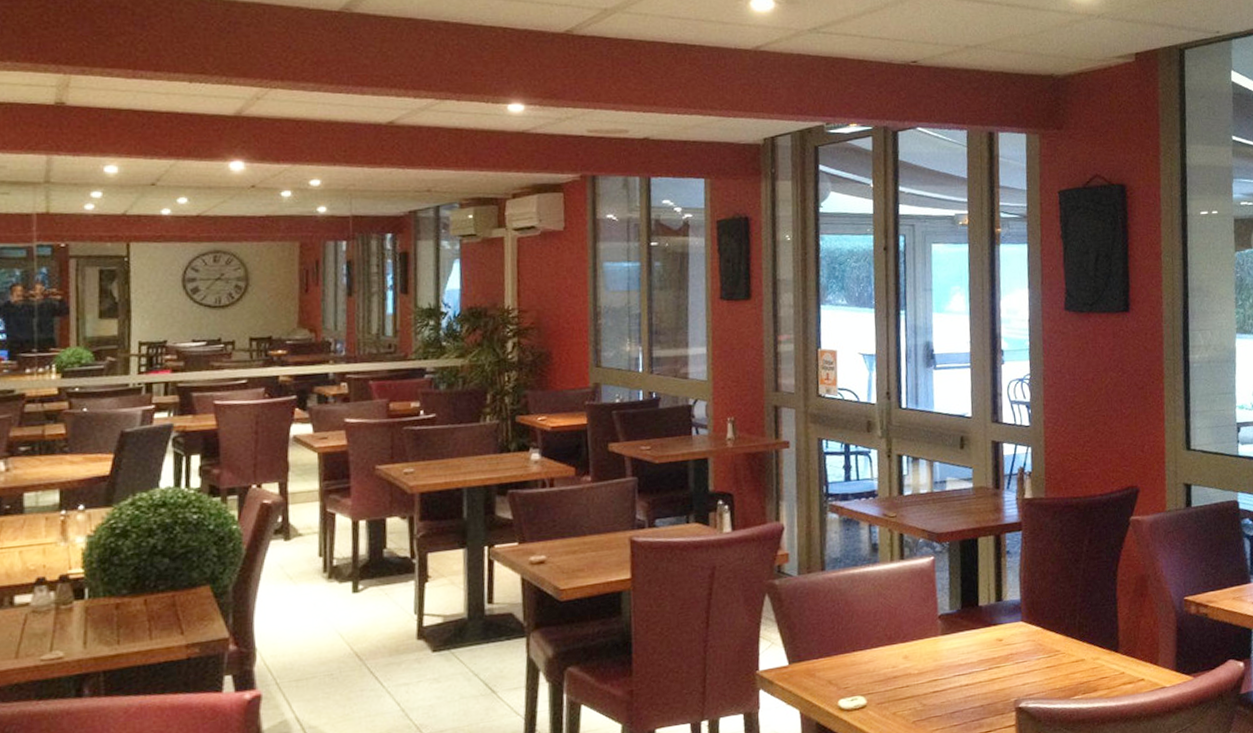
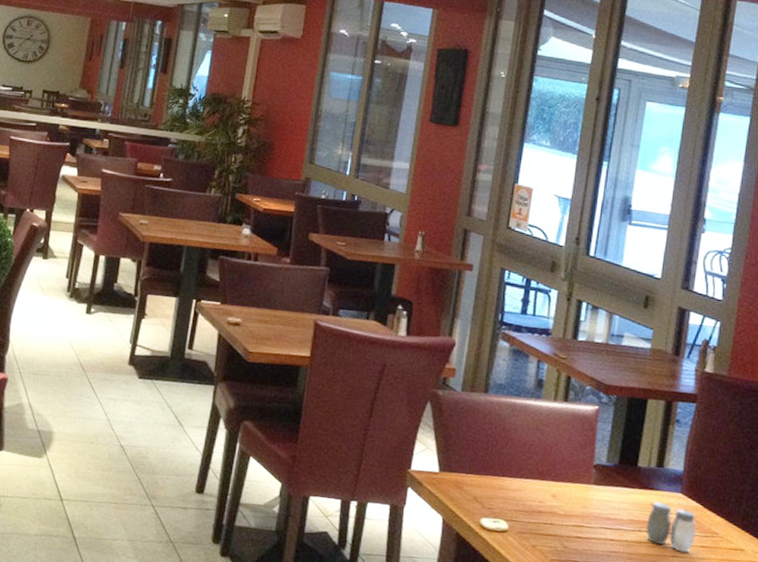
salt and pepper shaker: none [995,635,1041,678] -> present [646,501,696,553]

